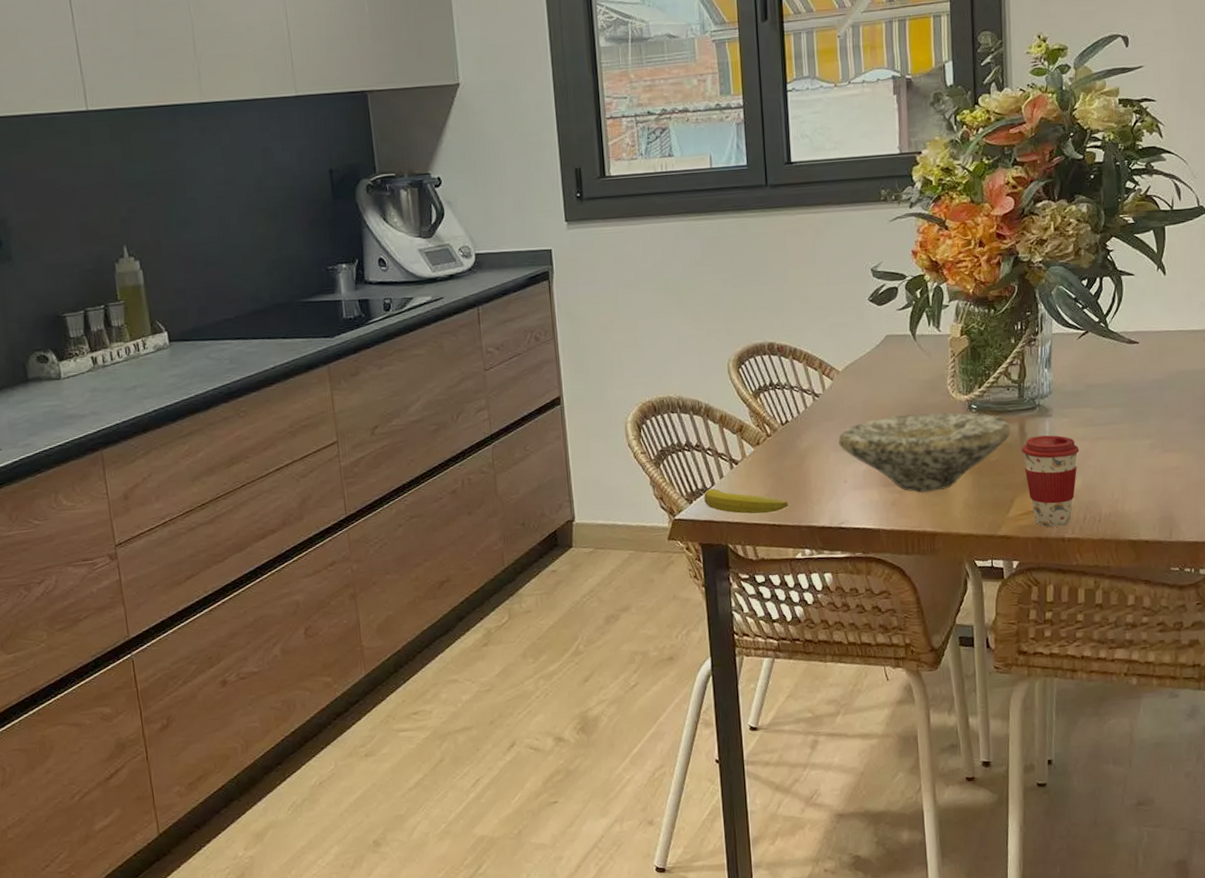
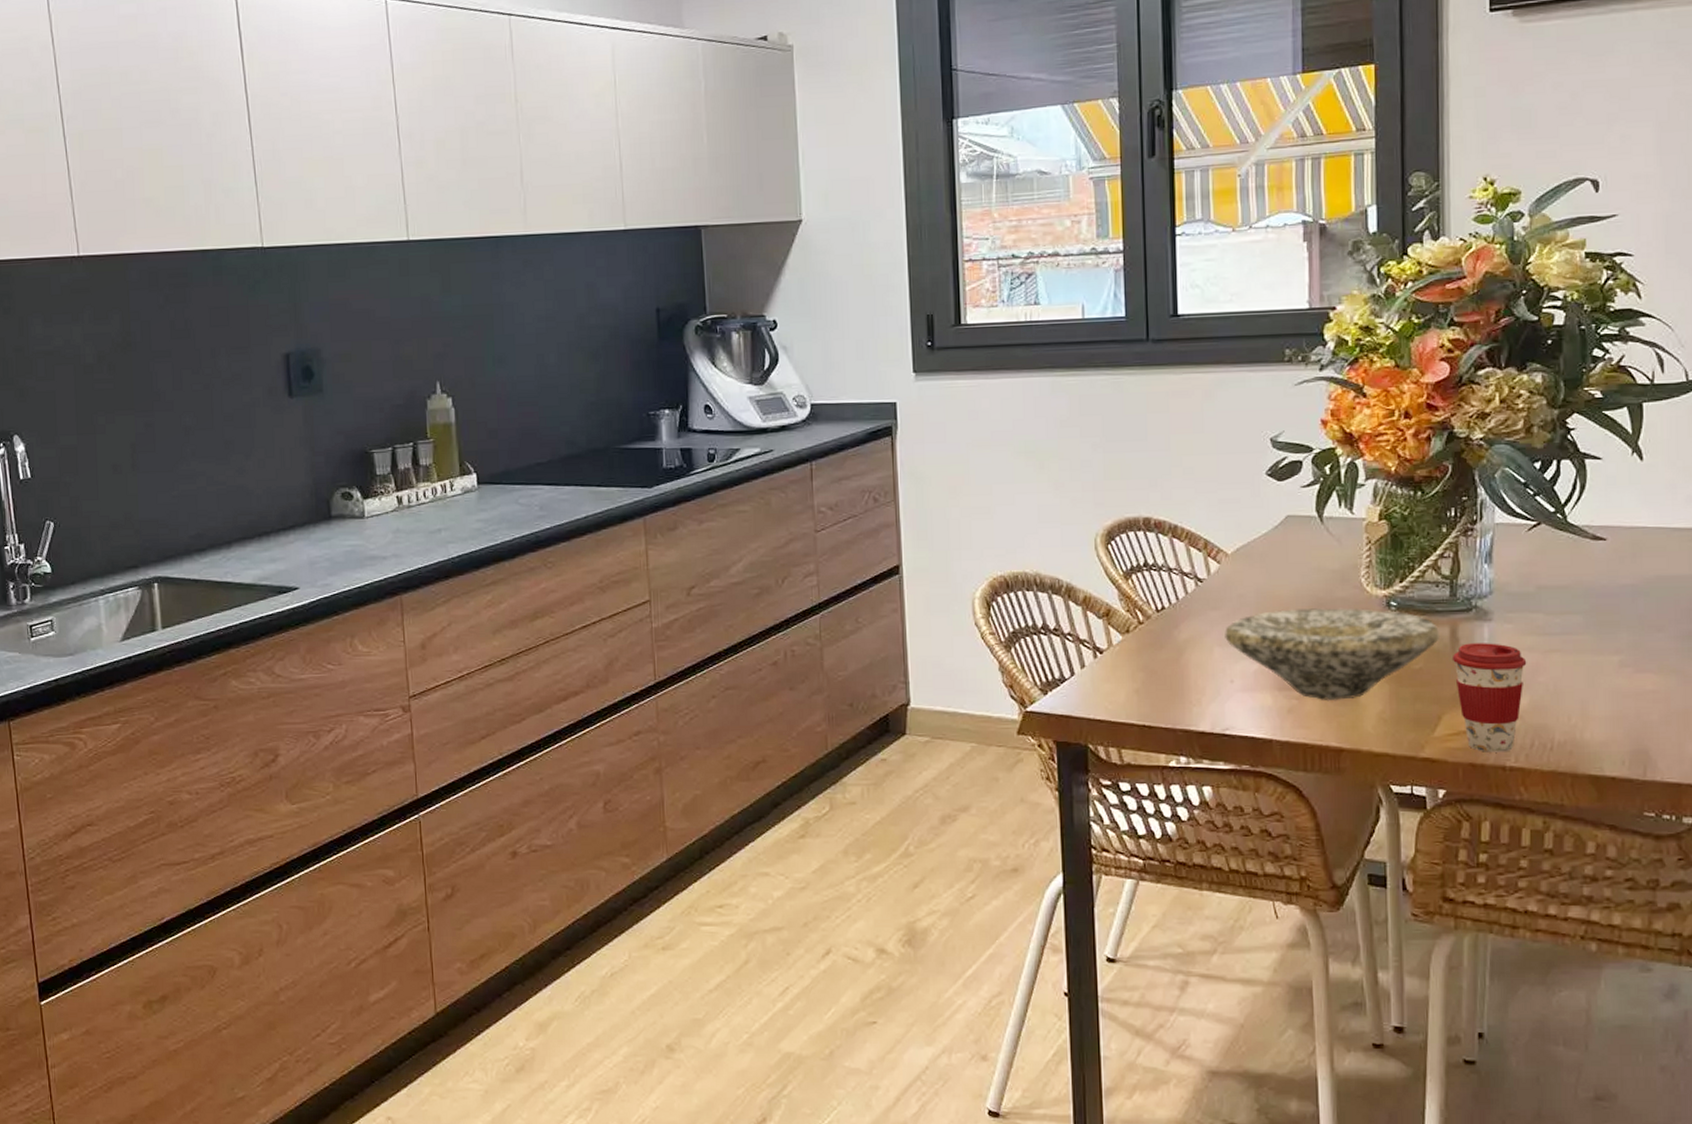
banana: present [704,488,788,514] -> none [1061,679,1162,712]

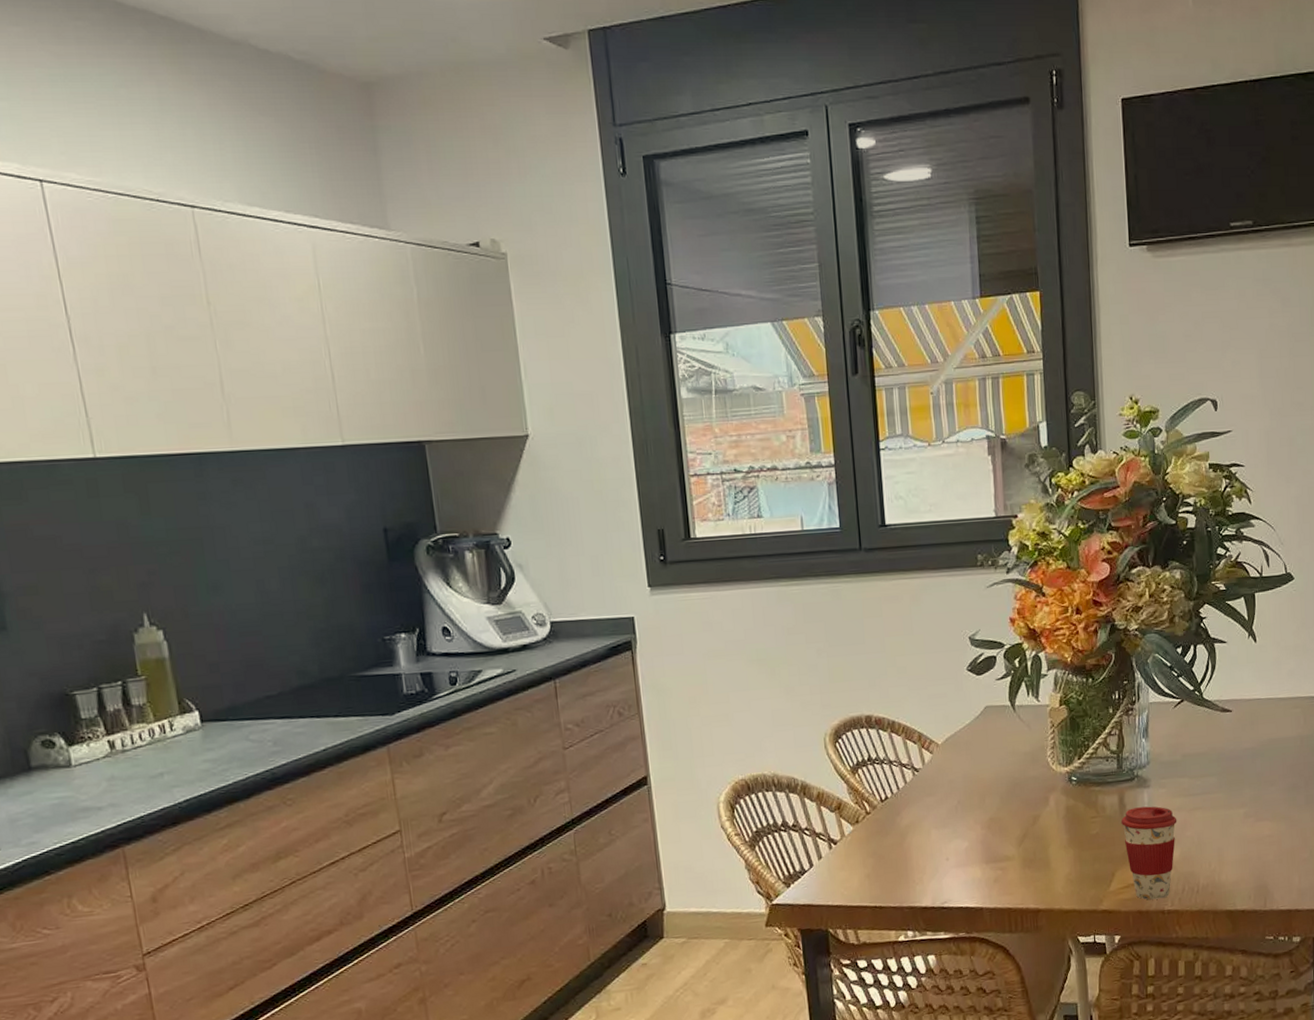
bowl: present [1225,608,1441,700] -> none [939,785,1112,869]

